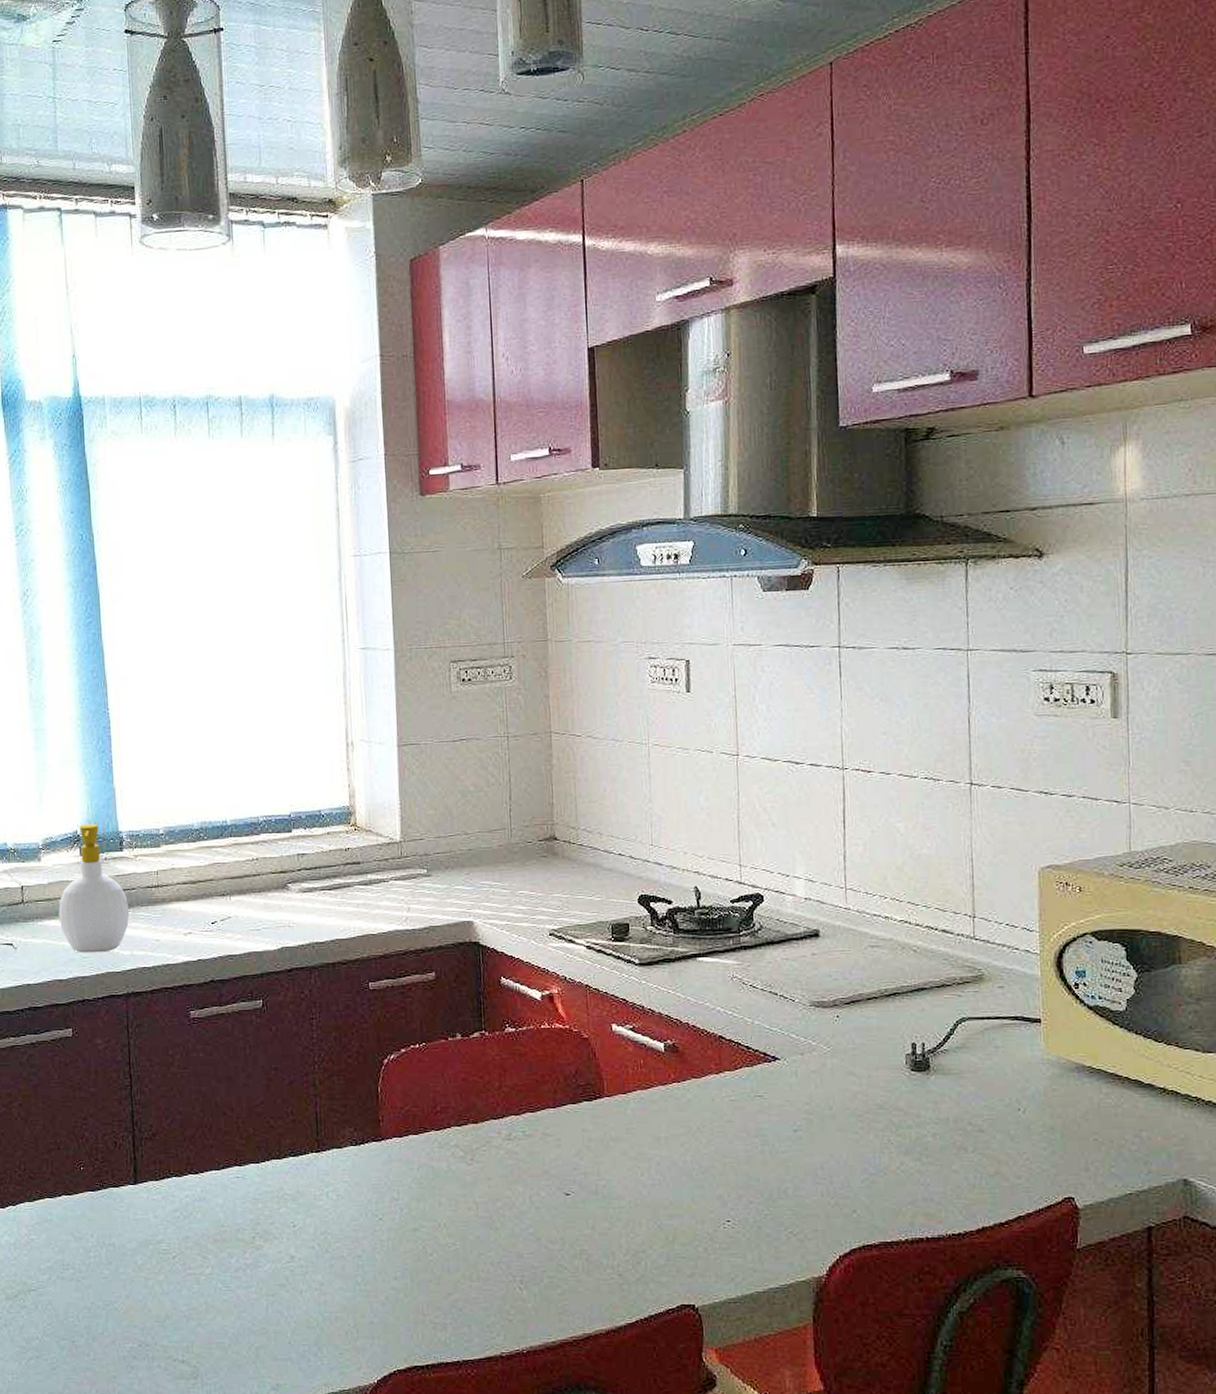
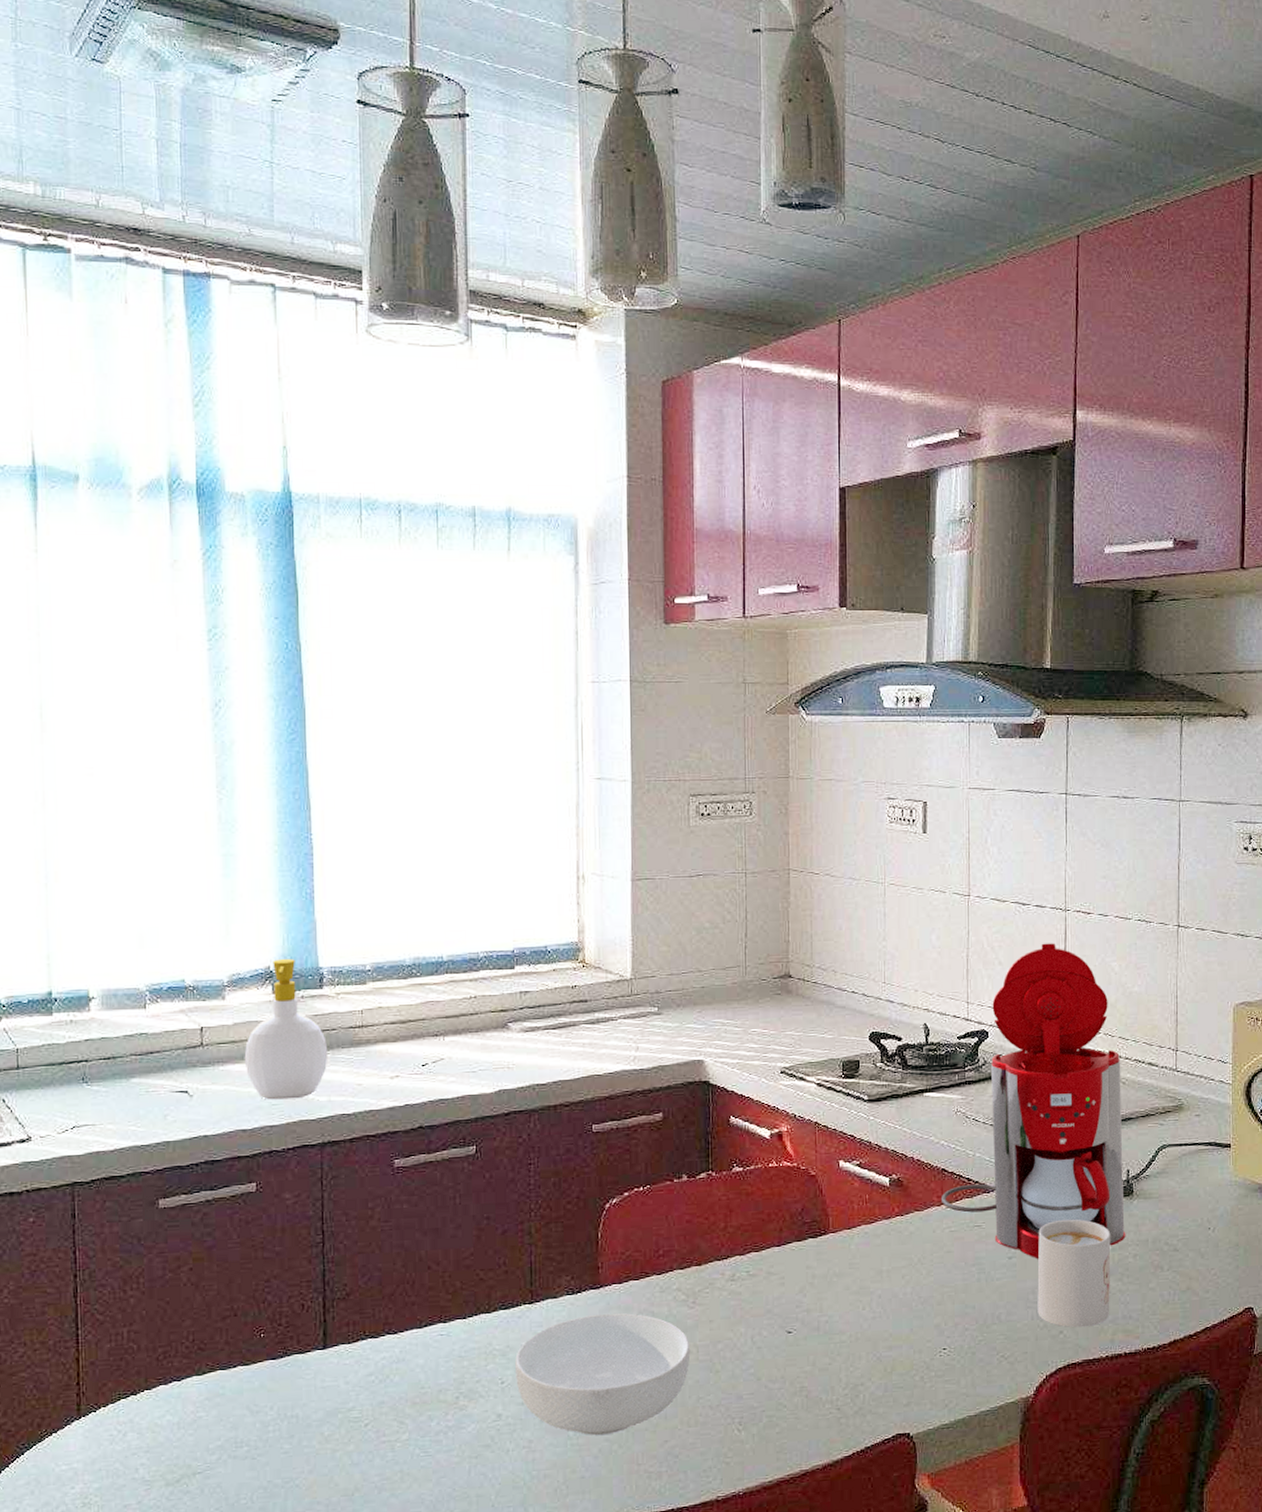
cereal bowl: none [304,1165,470,1282] -> present [514,1312,691,1435]
coffee maker: none [719,803,924,1134] -> present [940,943,1126,1259]
mug: none [825,1093,908,1208] -> present [1037,1219,1111,1328]

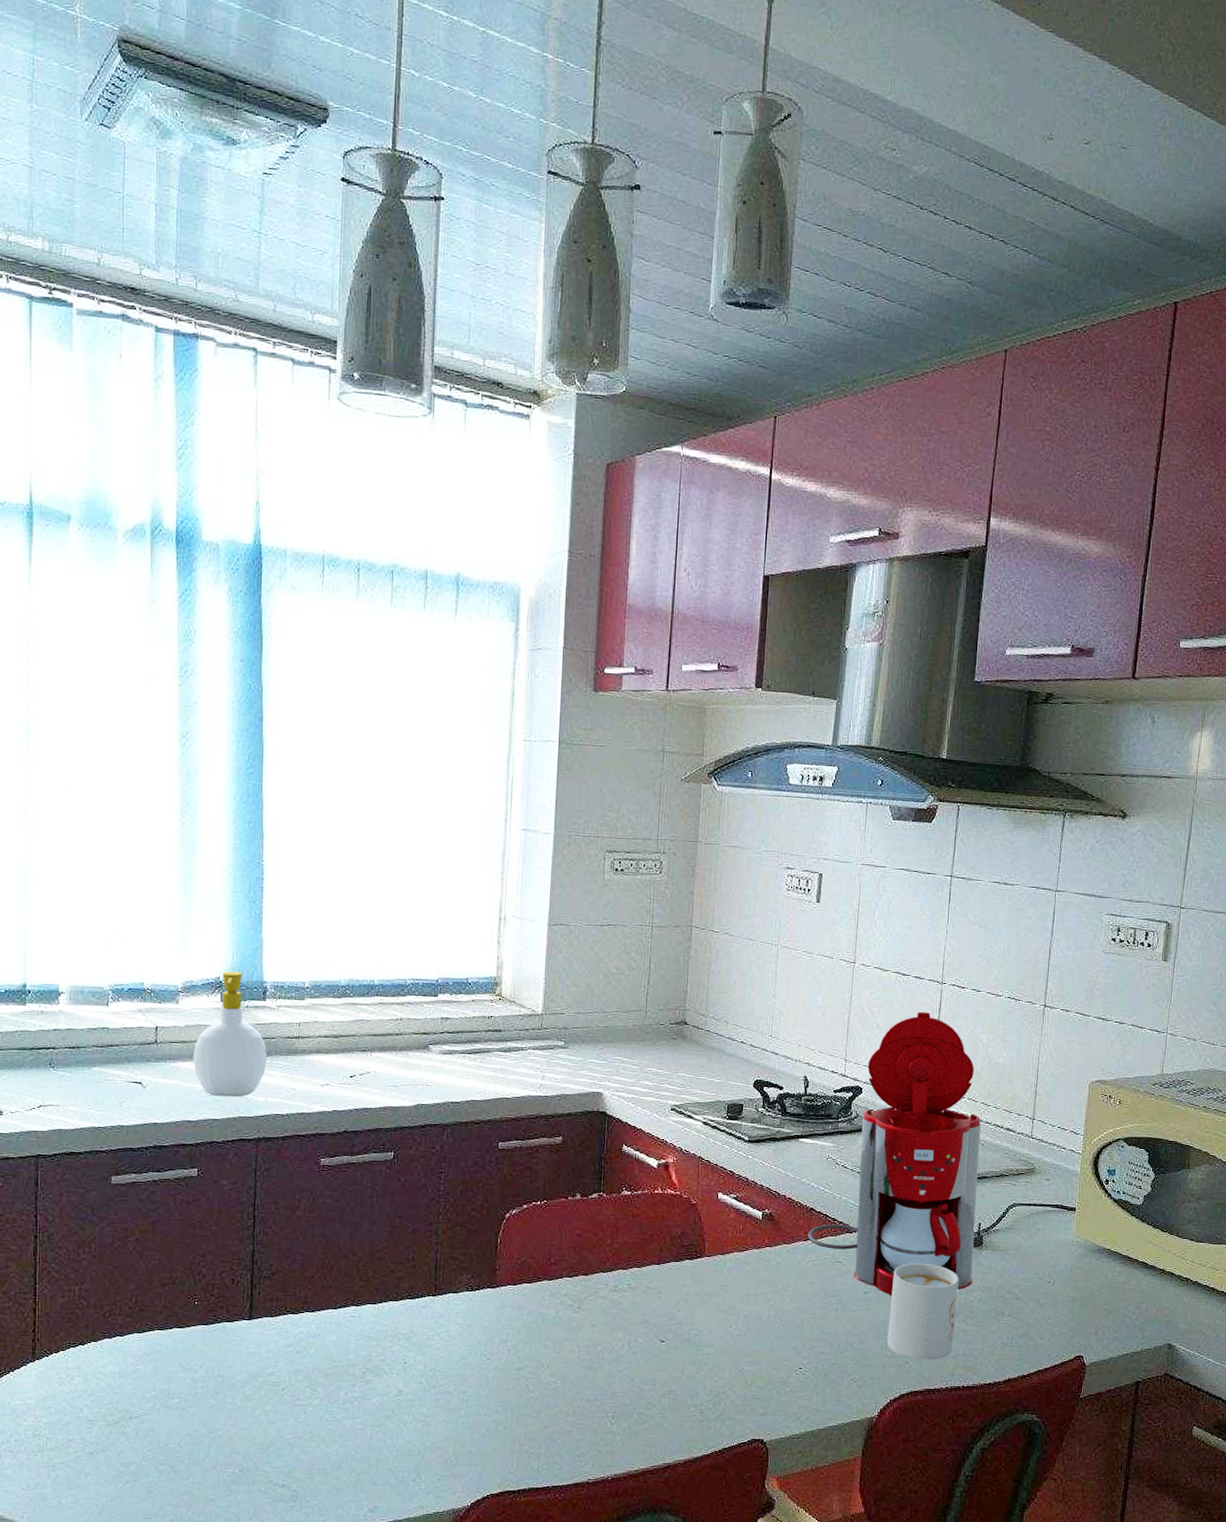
cereal bowl: present [514,1312,691,1435] -> none [416,1310,573,1416]

